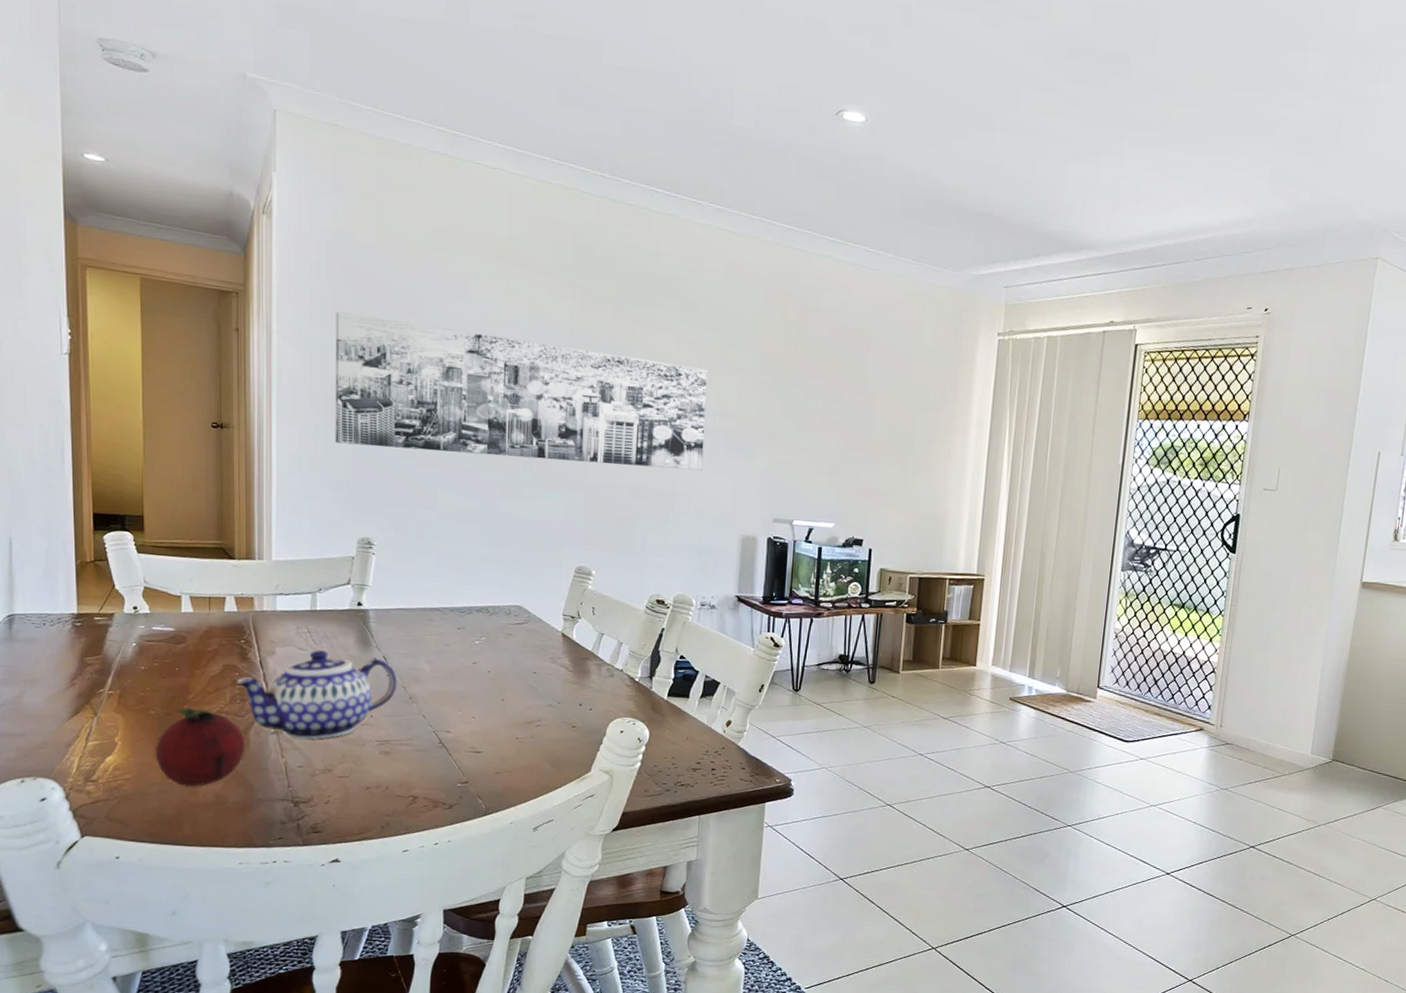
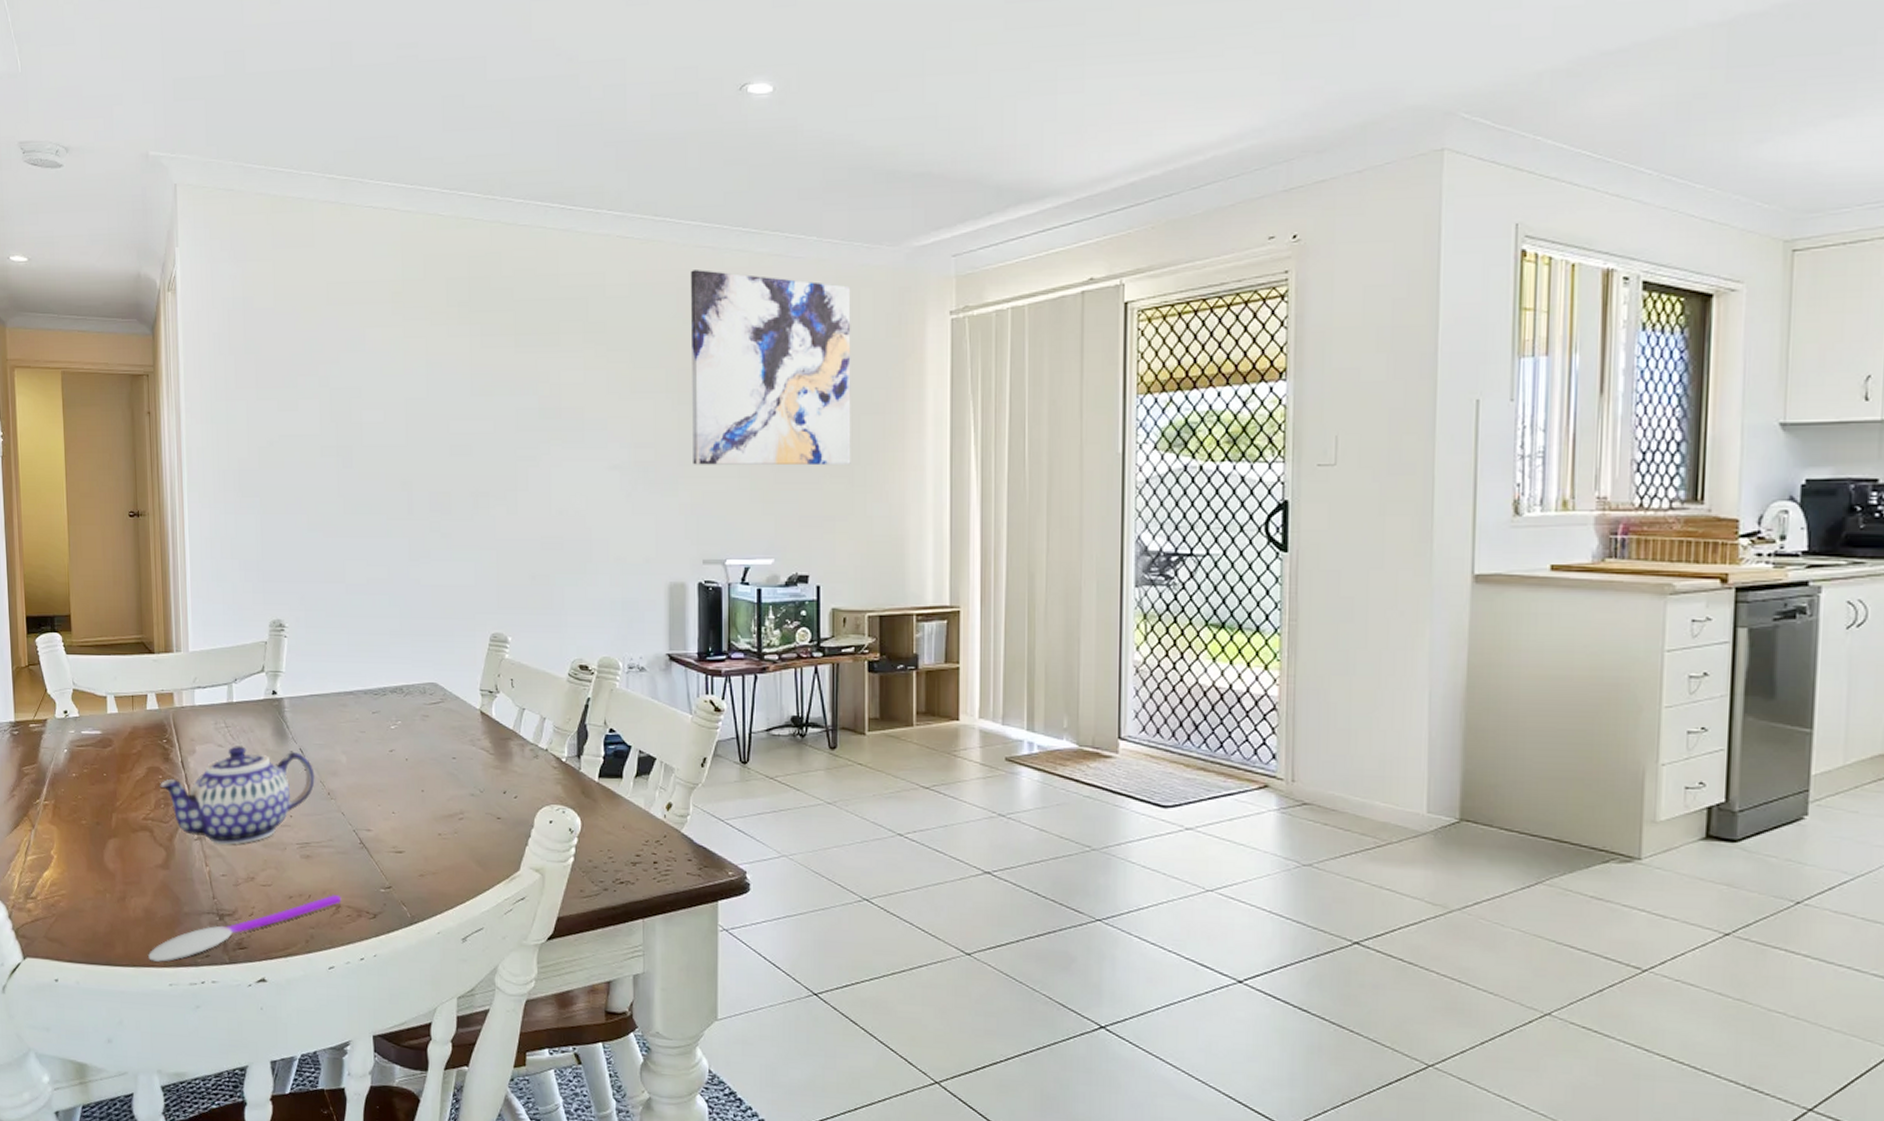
fruit: present [156,707,246,787] -> none [88,814,171,901]
spoon: none [218,787,419,843] -> present [148,895,342,962]
wall art: present [335,312,708,471] -> none [239,382,620,520]
wall art: none [770,267,918,451] -> present [691,270,851,466]

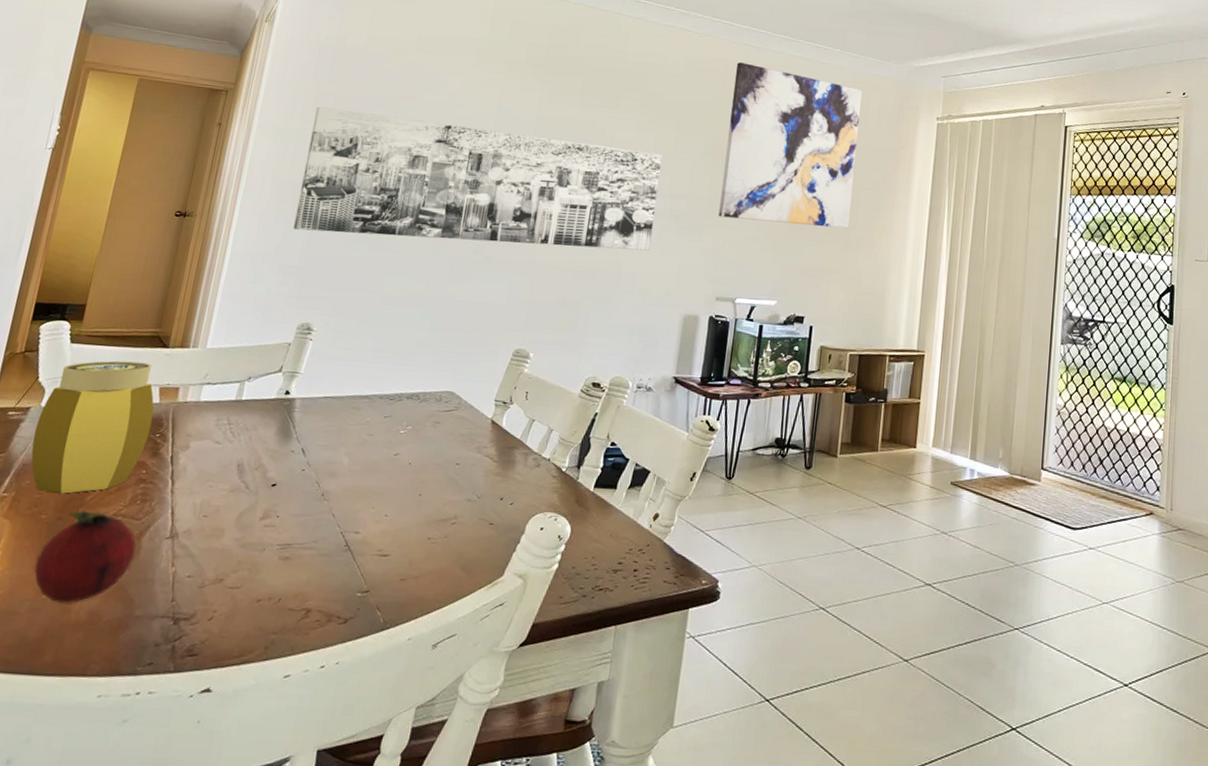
jar: none [56,669,157,800] -> present [31,360,154,494]
fruit: none [88,814,171,901] -> present [34,509,136,603]
spoon: present [148,895,342,962] -> none [80,598,314,671]
teapot: present [160,746,315,845] -> none [140,443,313,545]
wall art: none [239,382,620,520] -> present [293,107,663,251]

